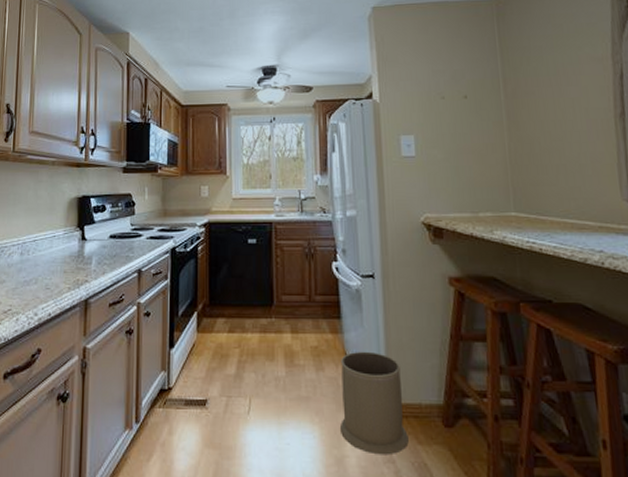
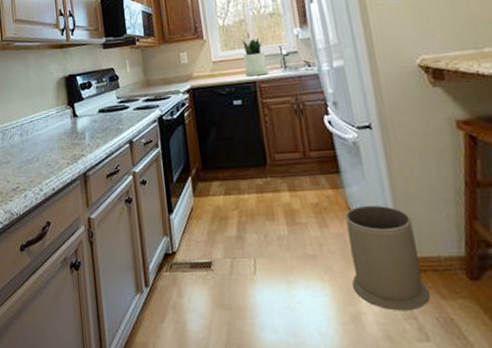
planter: none [262,179,286,217] -> present [242,37,269,77]

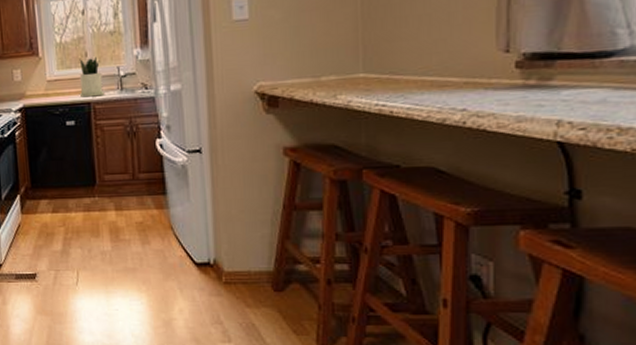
trash can: present [345,204,430,311] -> none [167,224,237,318]

